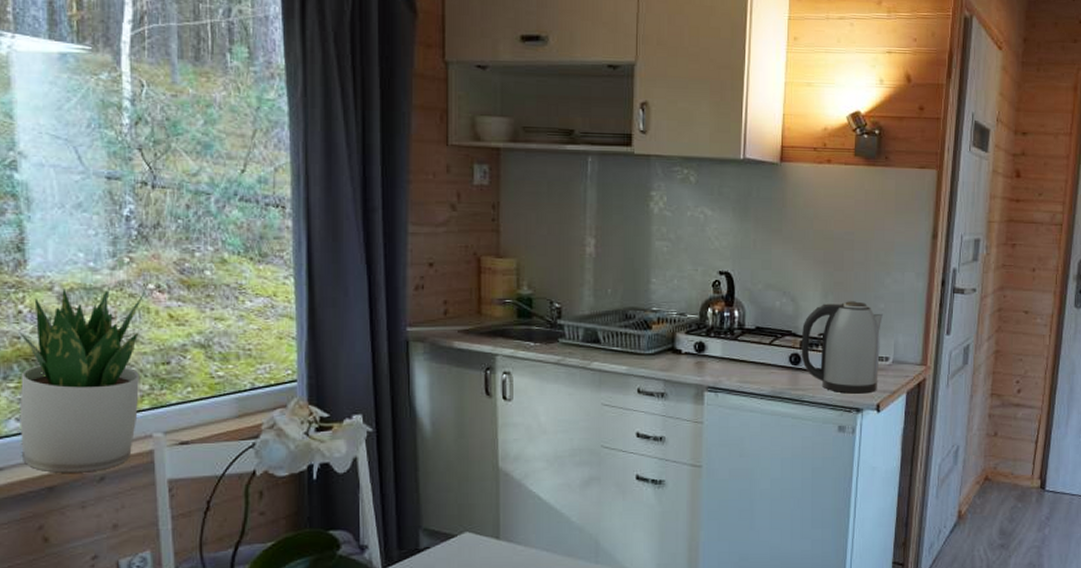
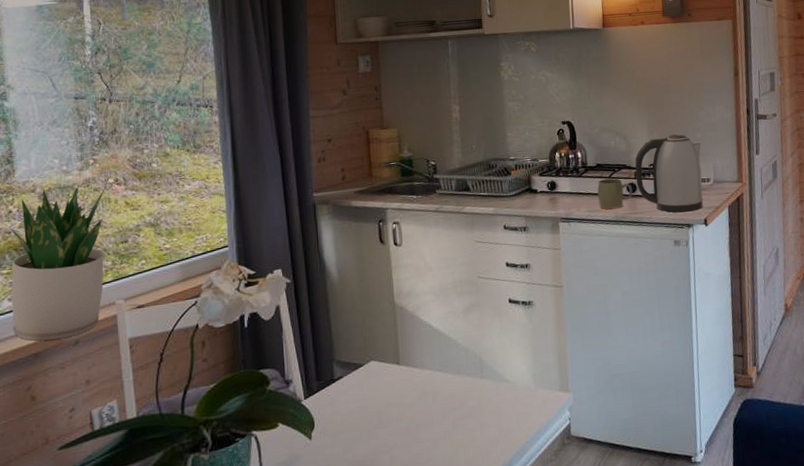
mug: none [754,346,796,382] -> present [597,178,633,210]

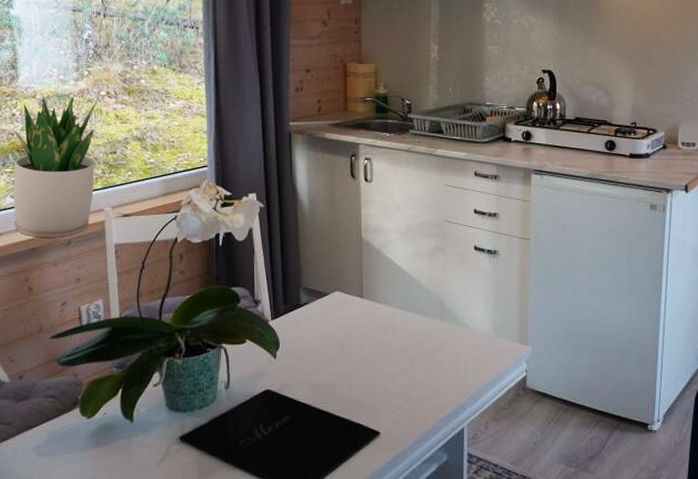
mug: present [597,178,633,210] -> none [574,134,611,166]
kettle: present [635,134,703,213] -> none [615,93,689,176]

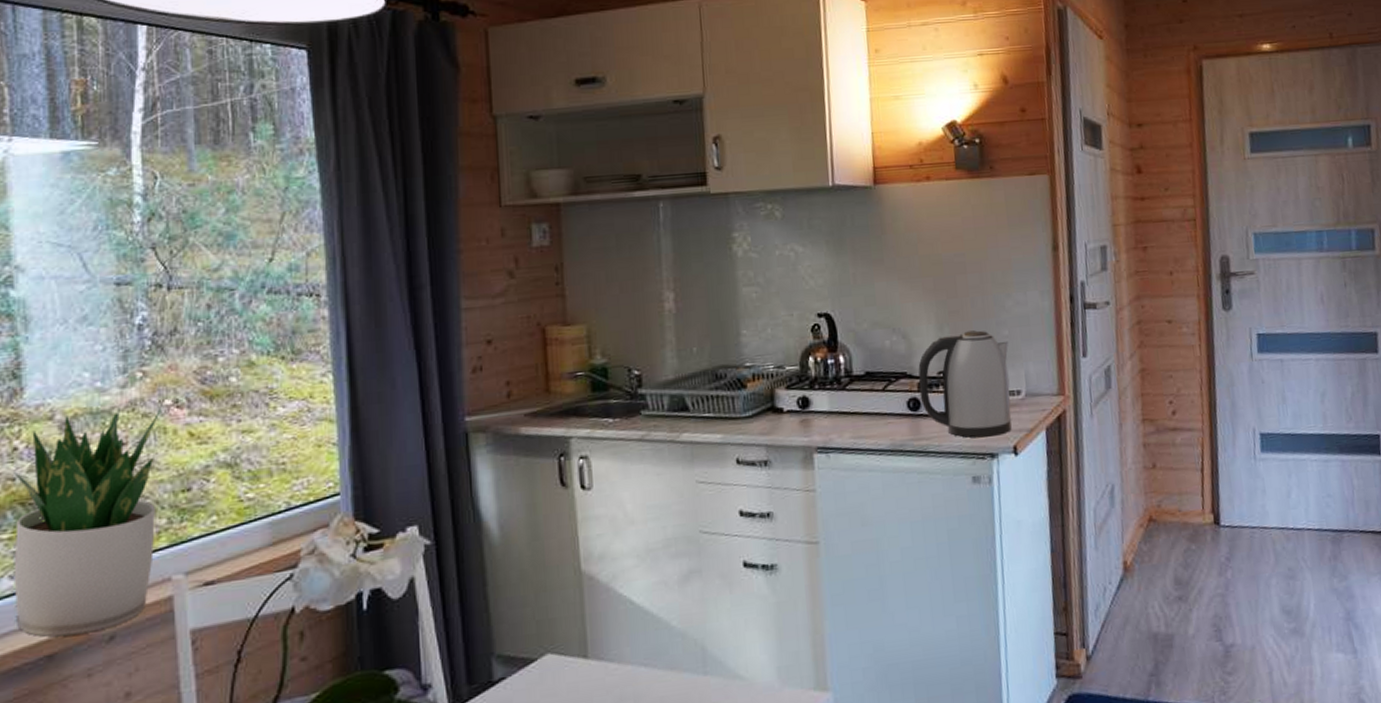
kettle: none [615,93,689,176] -> present [918,330,1012,438]

